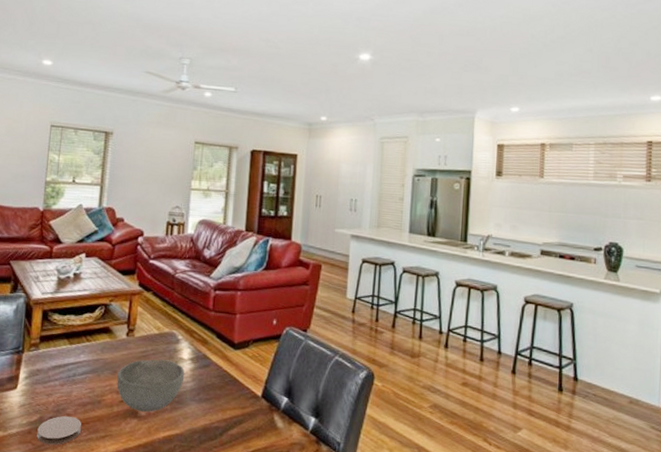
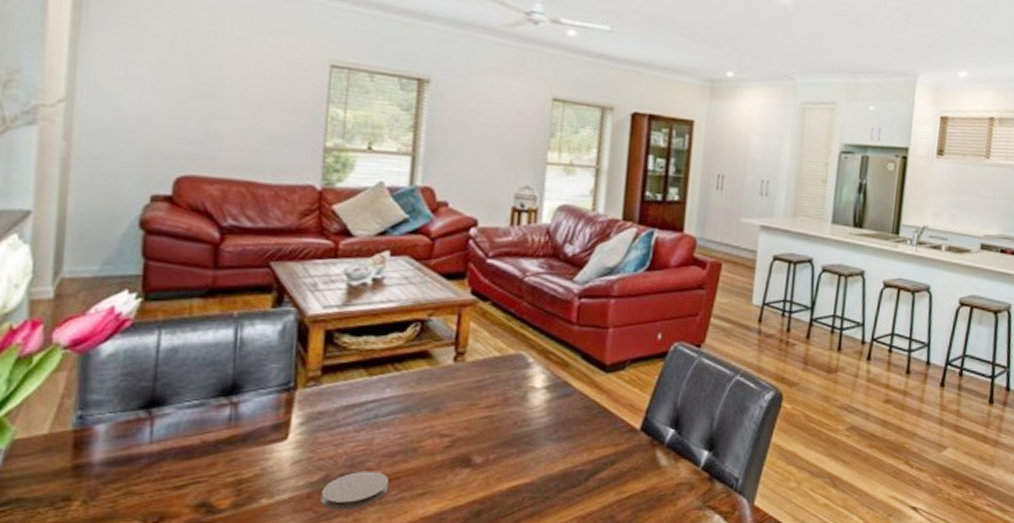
bowl: present [117,358,185,412] -> none [440,389,538,458]

